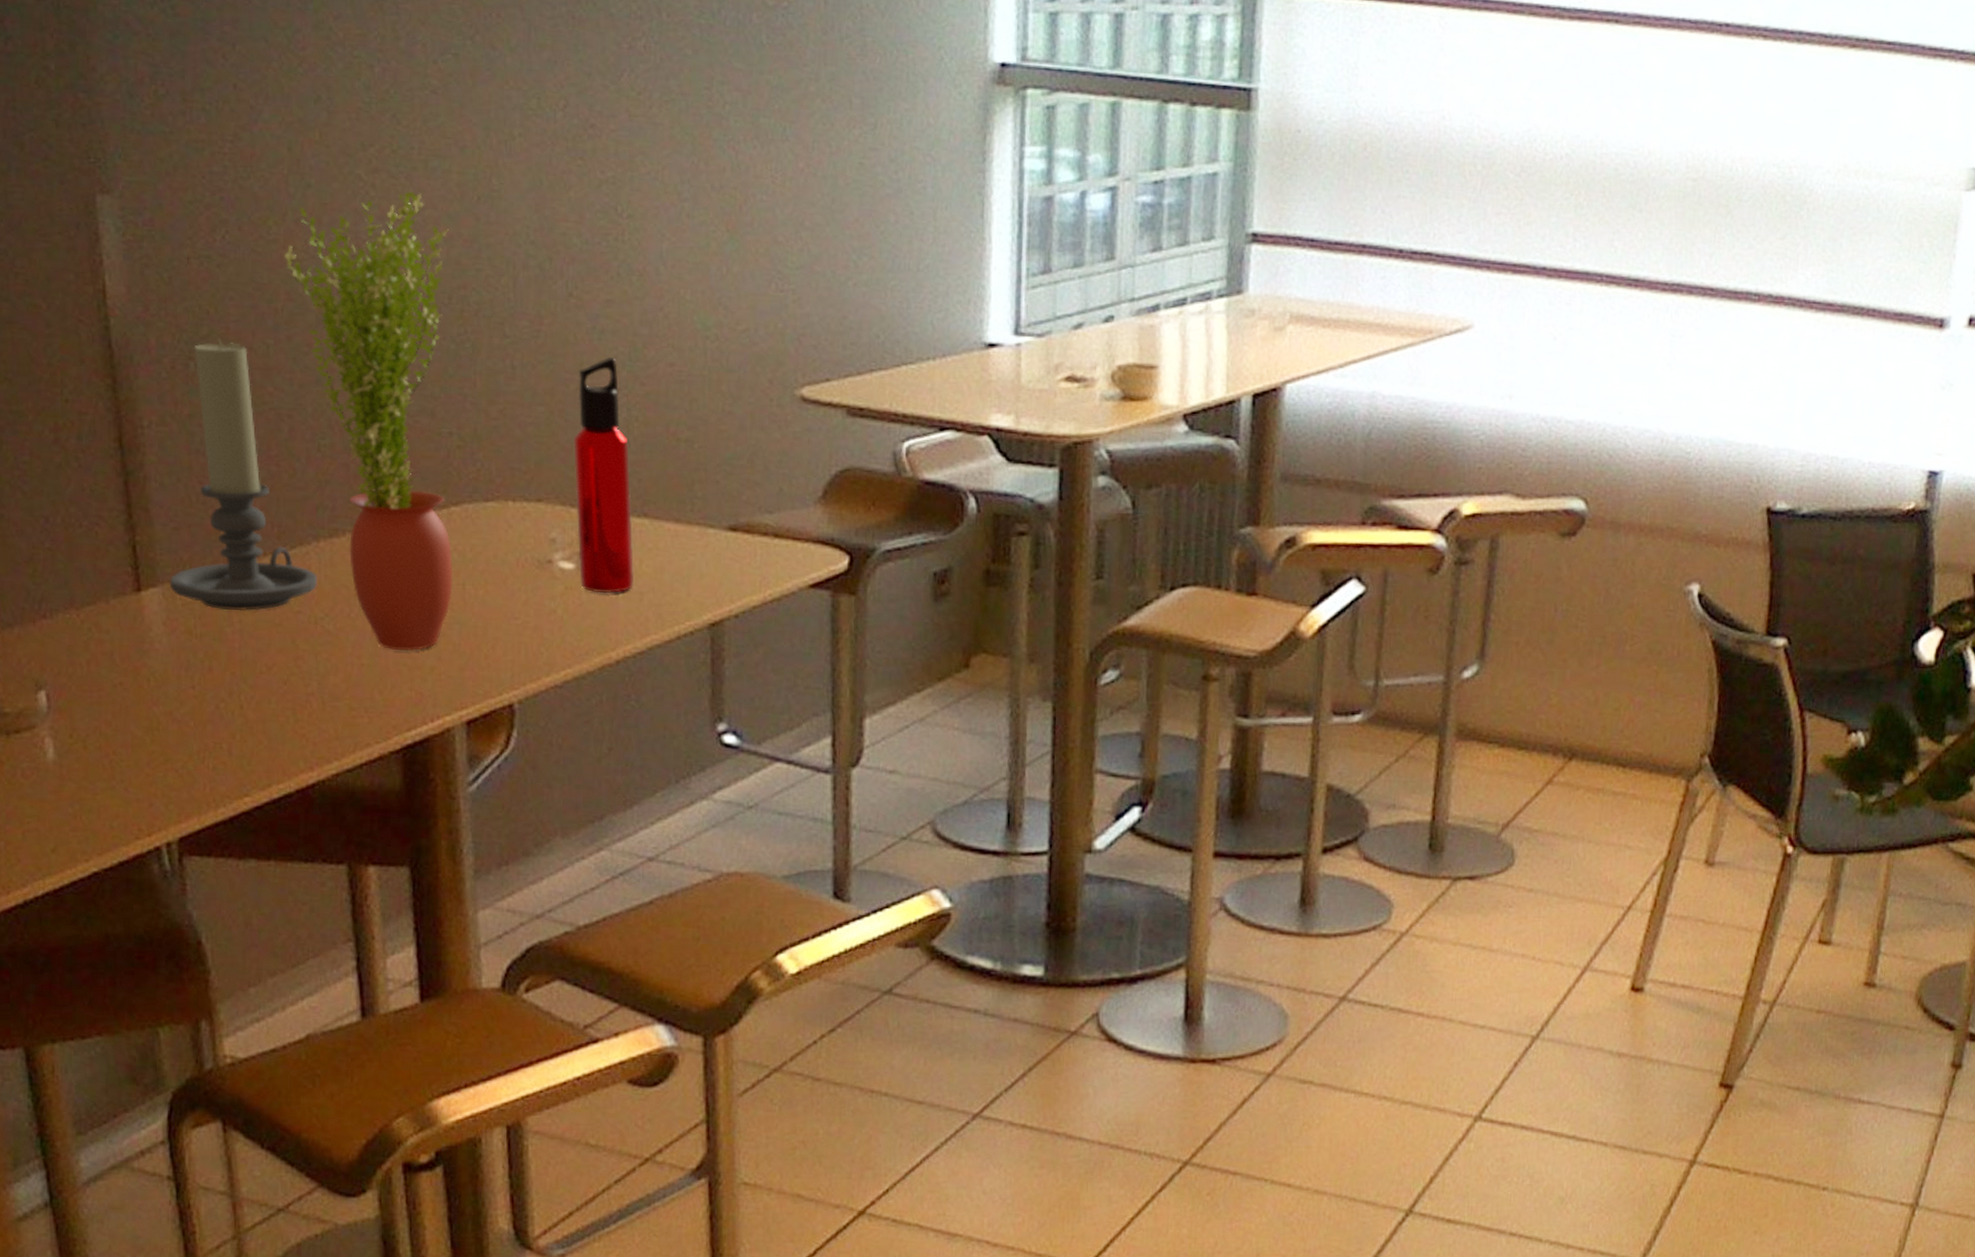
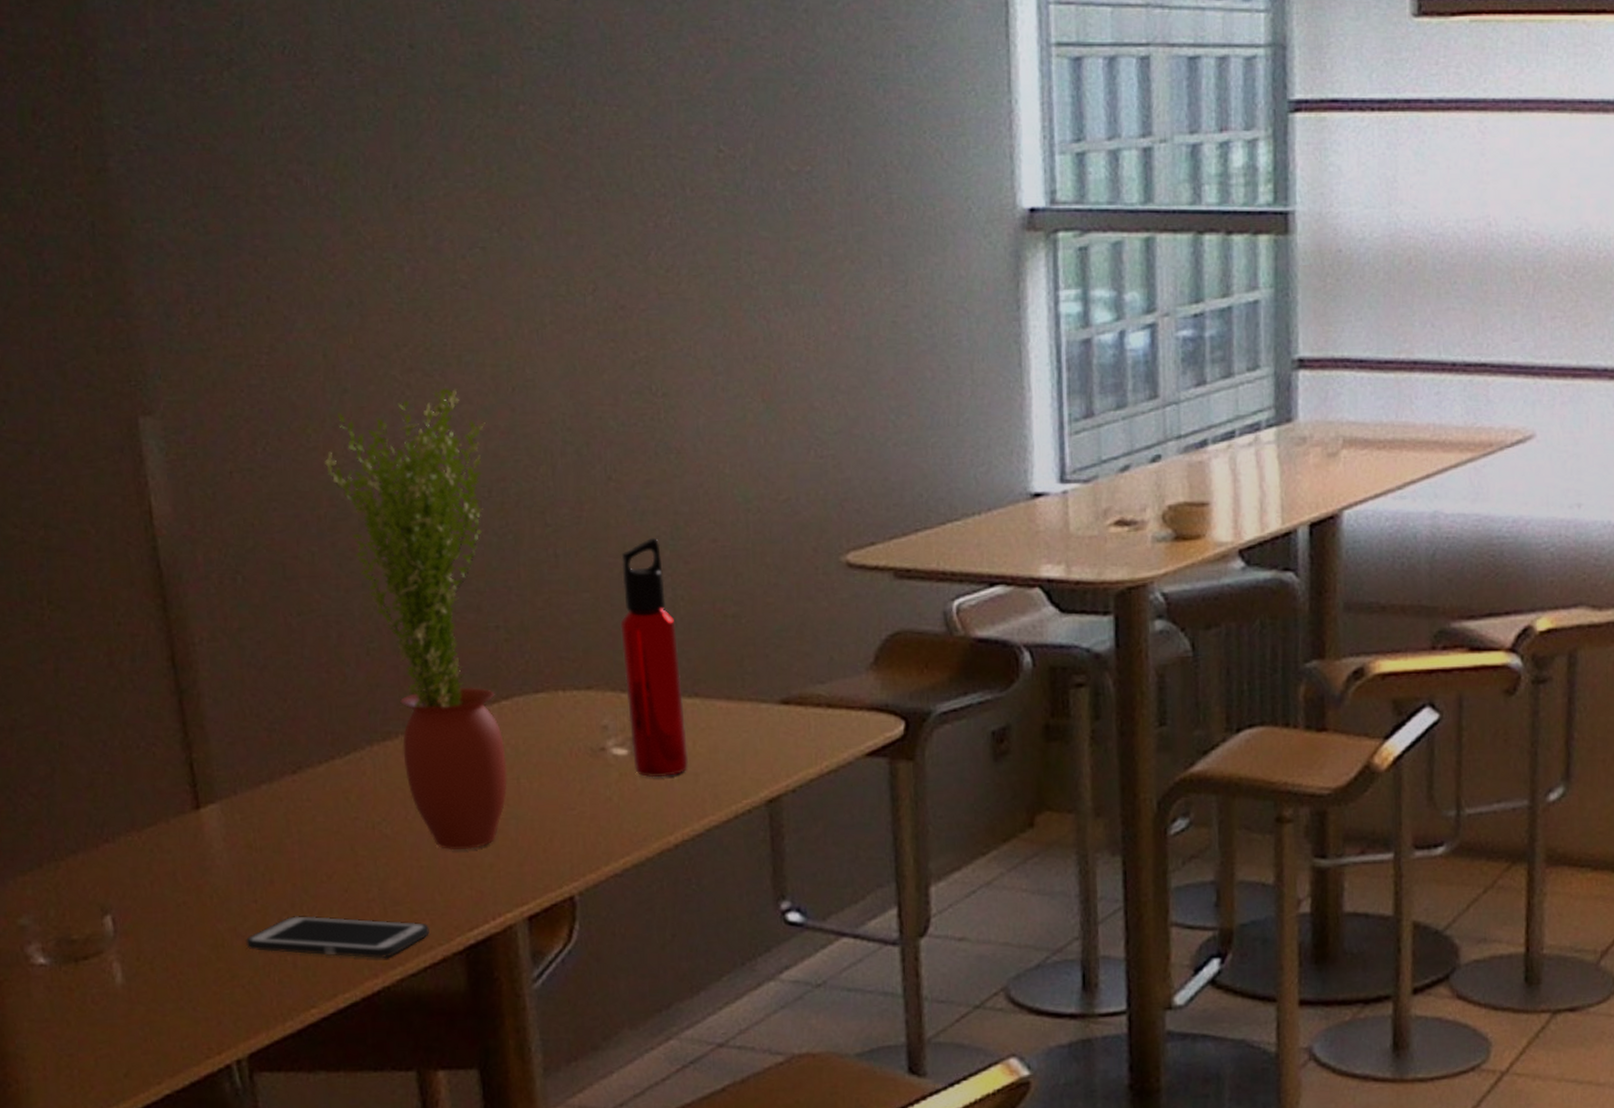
candle holder: present [169,339,317,611] -> none [227,551,373,822]
cell phone: none [182,703,367,753] -> present [246,915,429,959]

